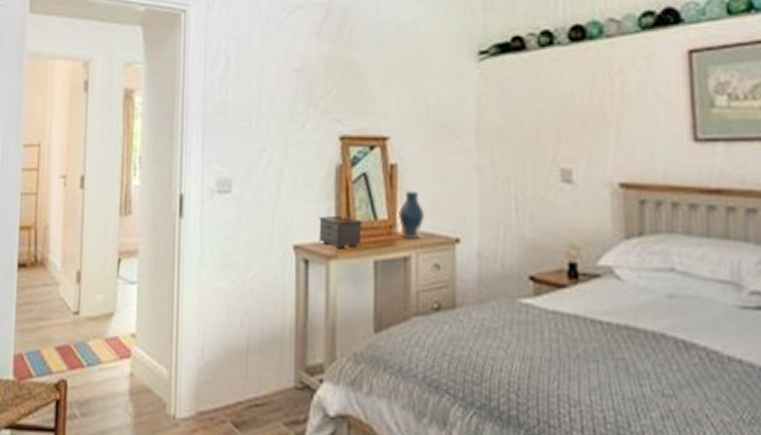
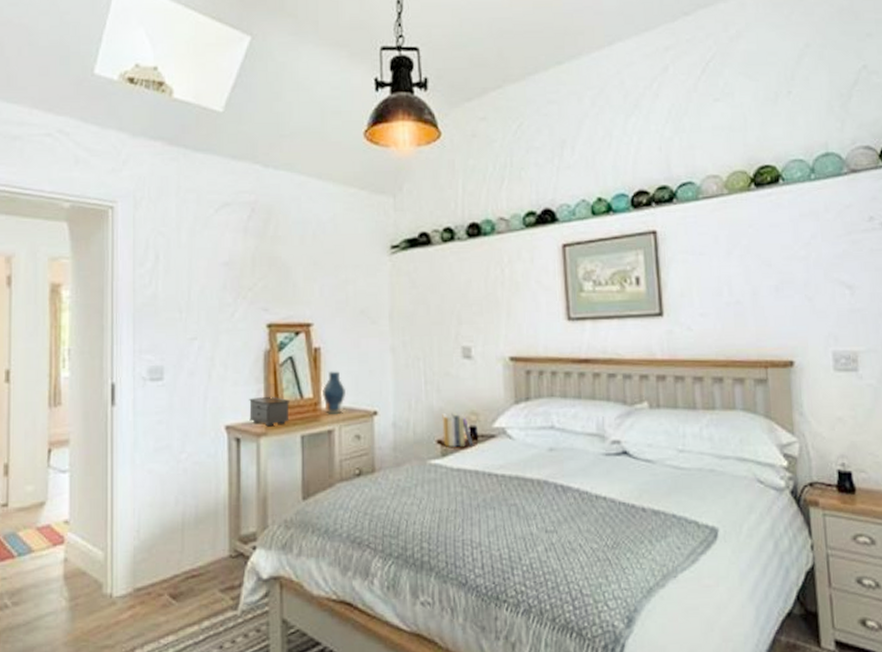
books: none [535,245,573,286] -> present [442,413,474,447]

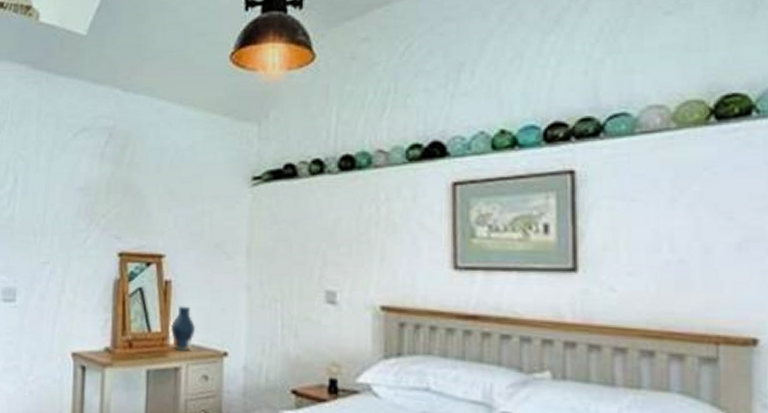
jewelry box: present [249,397,291,427] -> none [96,327,138,358]
books: present [442,413,474,447] -> none [298,361,333,401]

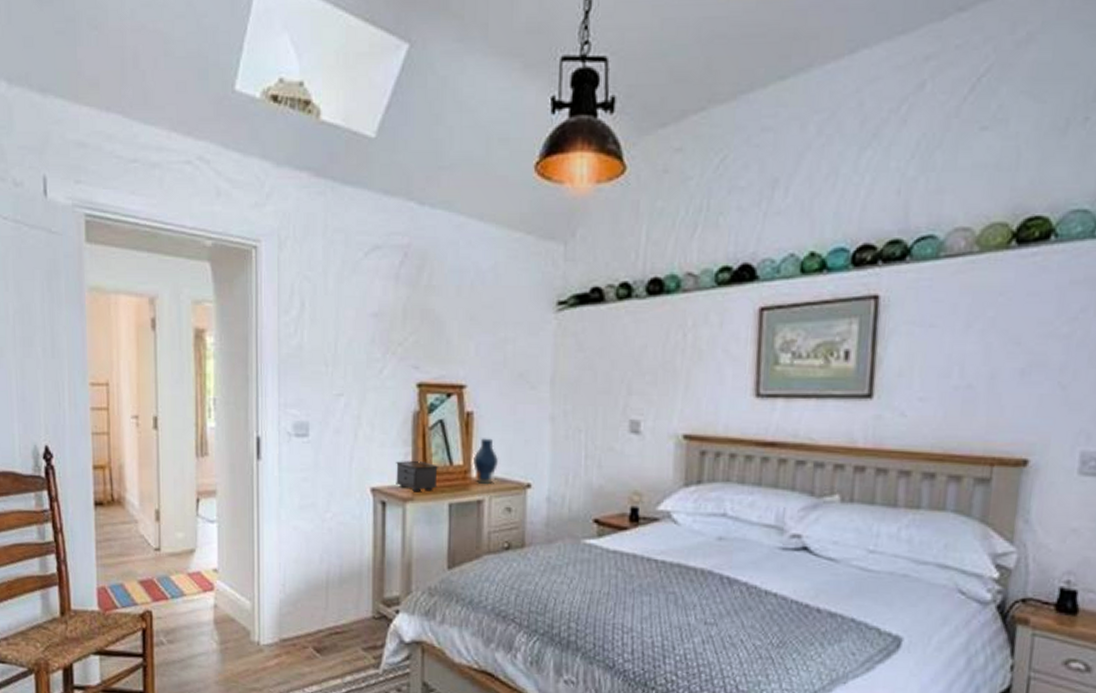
jewelry box: none [96,327,138,358] -> present [396,461,439,492]

